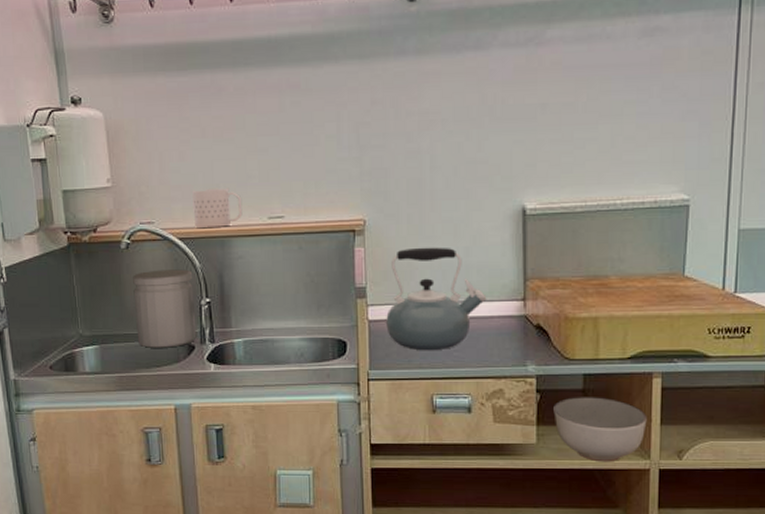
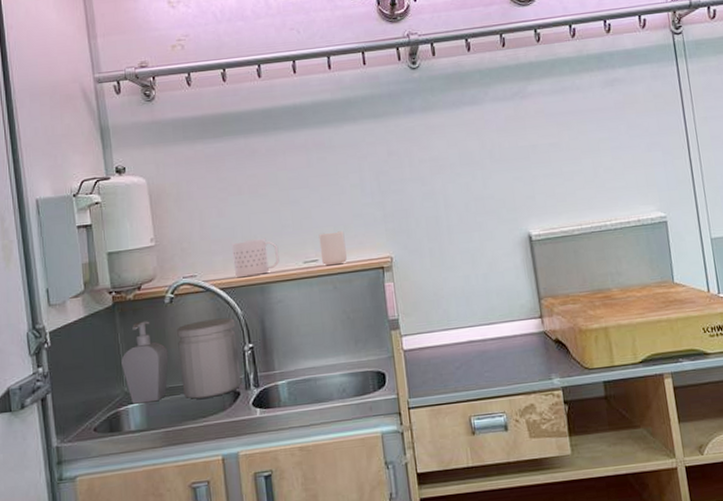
soap bottle: none [76,265,124,347] -> present [121,321,169,404]
cup: none [286,187,315,224] -> present [319,231,347,266]
kettle: present [386,247,487,351] -> none [419,276,508,374]
bowl: present [553,397,647,462] -> none [581,402,667,466]

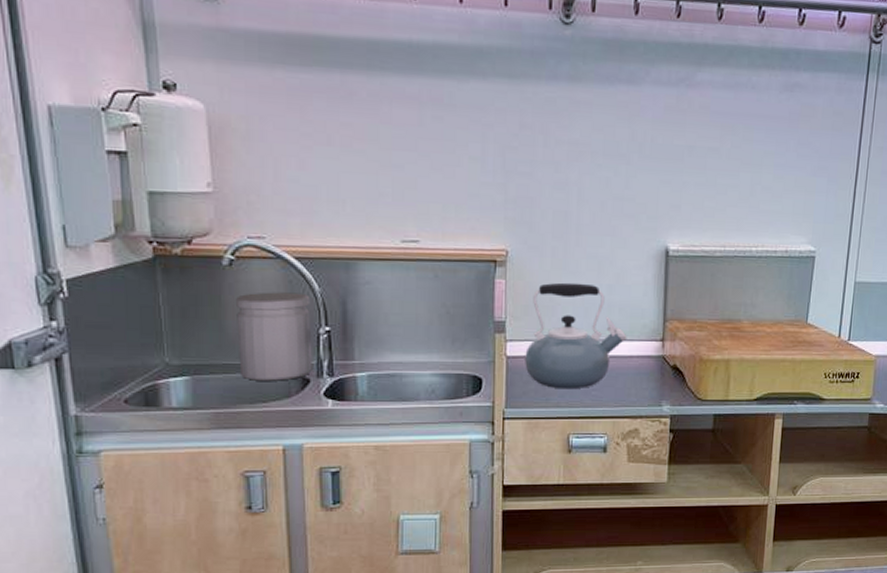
soap bottle: present [121,321,169,404] -> none [162,283,224,378]
mug: present [232,238,280,277] -> none [313,203,372,248]
cup: present [319,231,347,266] -> none [423,209,455,251]
kettle: none [419,276,508,374] -> present [525,282,627,390]

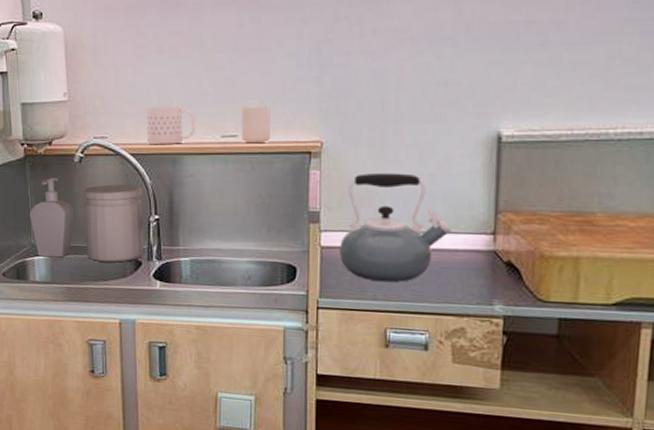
soap bottle: none [162,283,224,378] -> present [30,177,74,258]
mug: none [313,203,372,248] -> present [146,104,196,144]
cup: none [423,209,455,251] -> present [241,106,271,144]

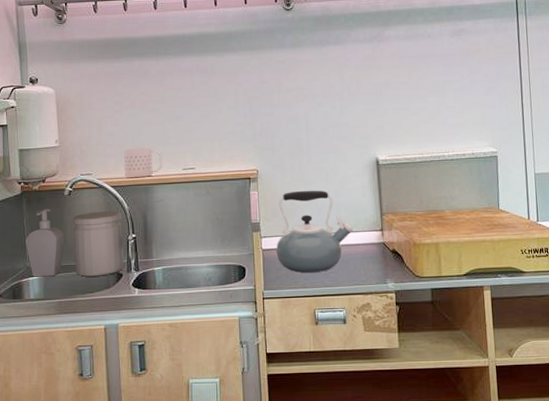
cup: present [241,106,271,144] -> none [197,145,219,174]

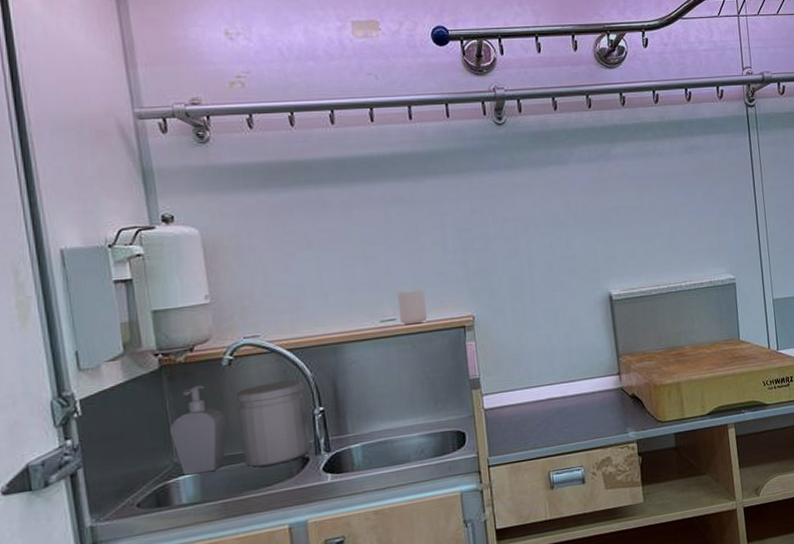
mug: present [123,146,163,178] -> none [300,295,354,337]
cup: none [197,145,219,174] -> present [397,289,427,325]
kettle: present [276,190,354,273] -> none [500,334,588,432]

